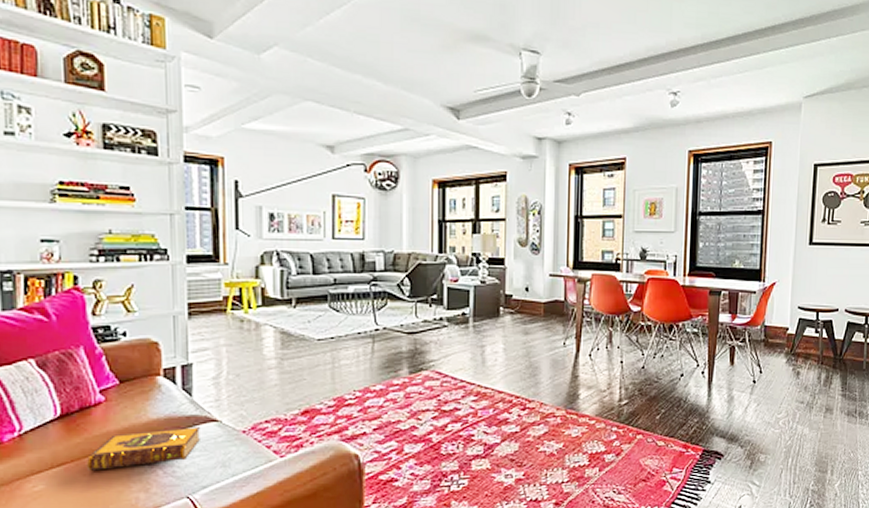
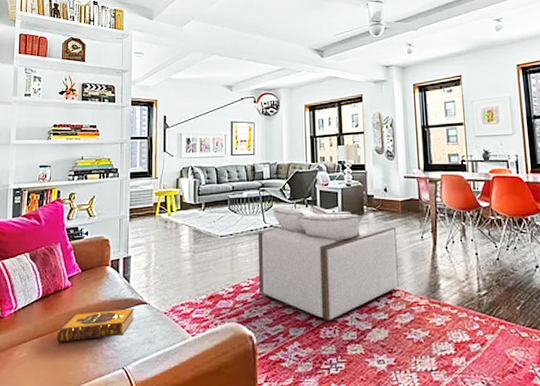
armchair: none [367,306,535,435] -> present [258,206,399,320]

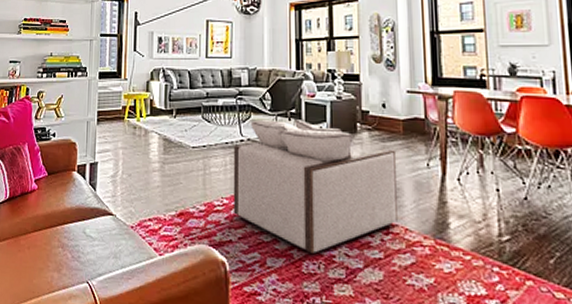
hardback book: present [56,308,135,342] -> none [22,218,101,248]

